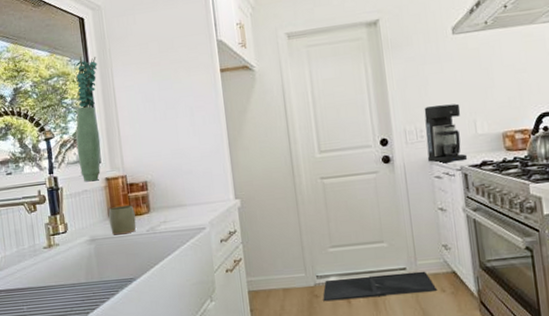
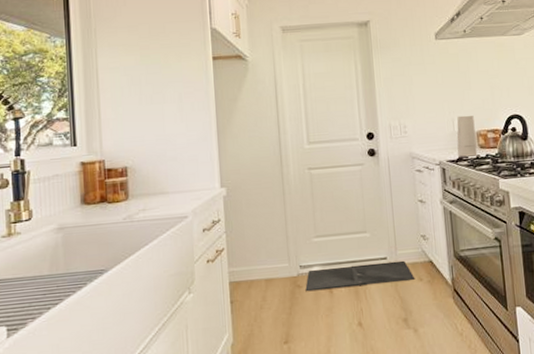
vase: present [75,56,101,182] -> none [49,34,80,166]
mug: present [108,205,137,235] -> none [81,192,112,224]
coffee maker: present [424,103,468,163] -> none [408,103,446,158]
canister: none [479,115,504,161] -> present [456,115,478,157]

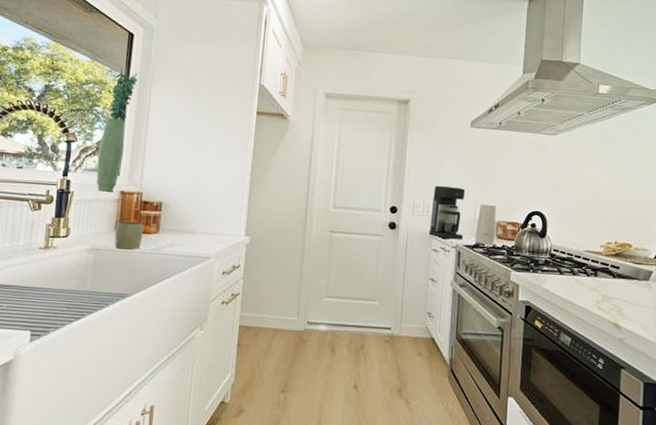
vase: none [49,34,80,166] -> present [96,69,138,192]
mug: none [81,192,112,224] -> present [114,221,143,250]
door mat: present [305,260,415,292] -> none [309,327,415,353]
coffee maker: none [408,103,446,158] -> present [428,185,466,240]

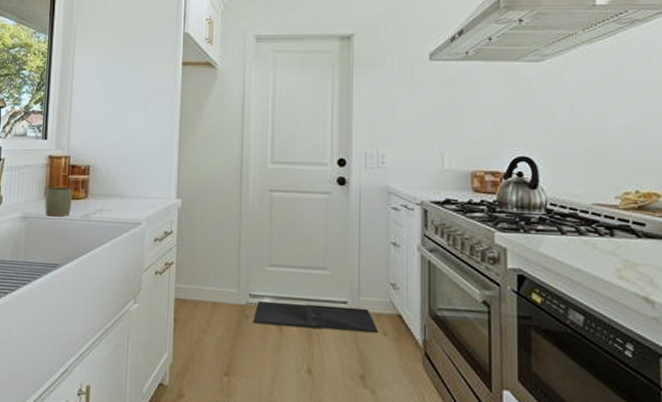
vase: present [96,69,138,192] -> none [25,30,61,157]
door mat: none [309,327,415,353] -> present [253,300,379,333]
coffee maker: present [428,185,466,240] -> none [386,131,430,196]
canister: present [475,204,496,245] -> none [445,151,470,200]

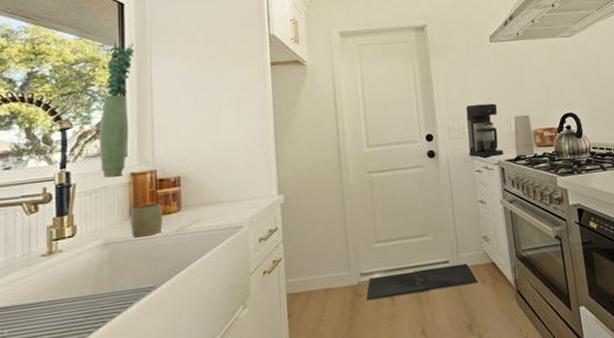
vase: none [25,30,61,157] -> present [99,42,134,178]
coffee maker: none [386,131,430,196] -> present [465,103,504,158]
canister: none [445,151,470,200] -> present [513,114,535,156]

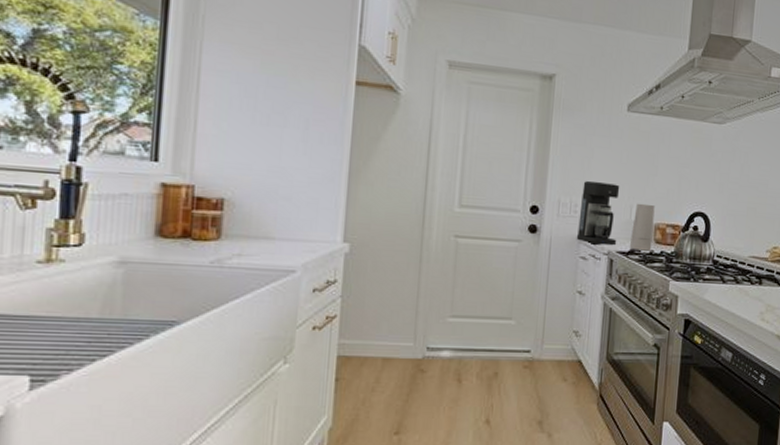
vase: present [99,42,134,178] -> none [122,13,181,184]
mug: present [129,203,163,238] -> none [154,223,197,262]
door mat: present [366,263,478,301] -> none [429,353,559,380]

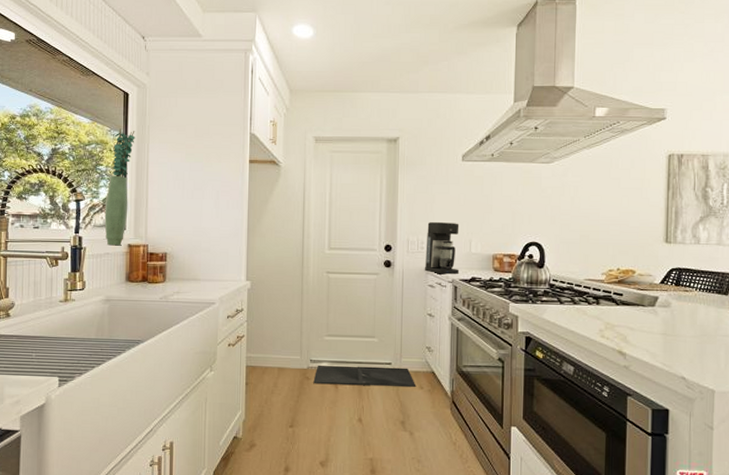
vase: none [122,13,181,184] -> present [104,128,135,246]
door mat: none [429,353,559,380] -> present [313,365,416,387]
canister: present [630,203,655,251] -> none [472,237,492,278]

